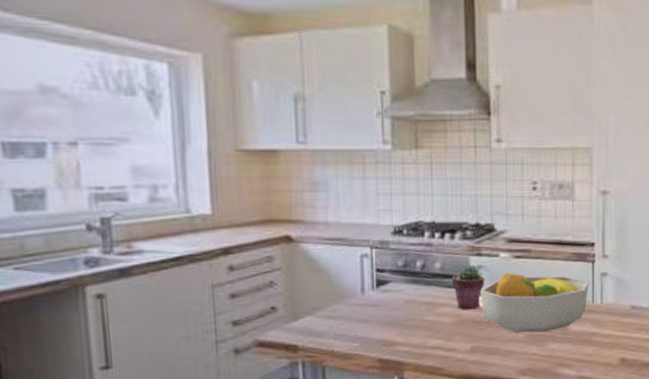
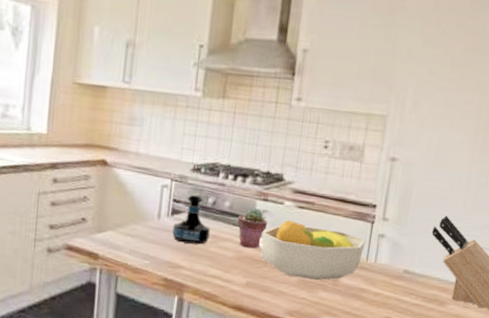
tequila bottle: none [381,260,423,316] -> present [172,194,210,245]

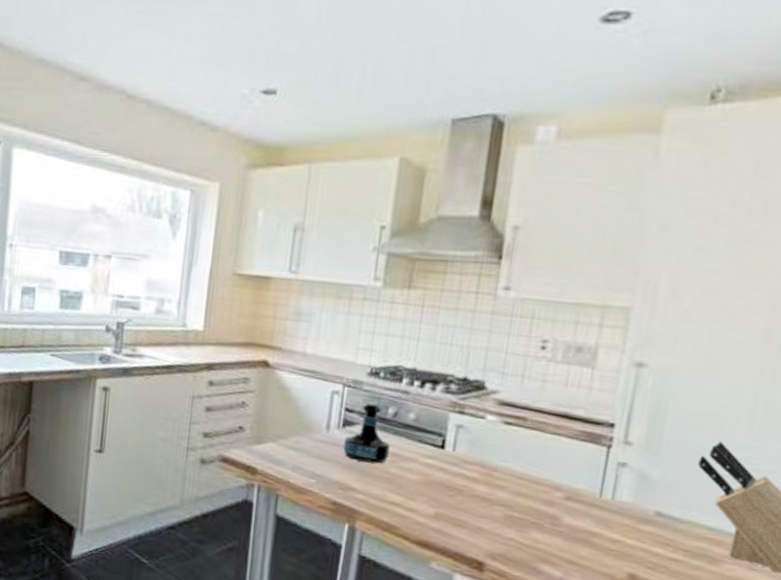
potted succulent: present [236,208,268,249] -> none [423,422,465,472]
fruit bowl: present [261,219,366,281] -> none [454,438,599,518]

